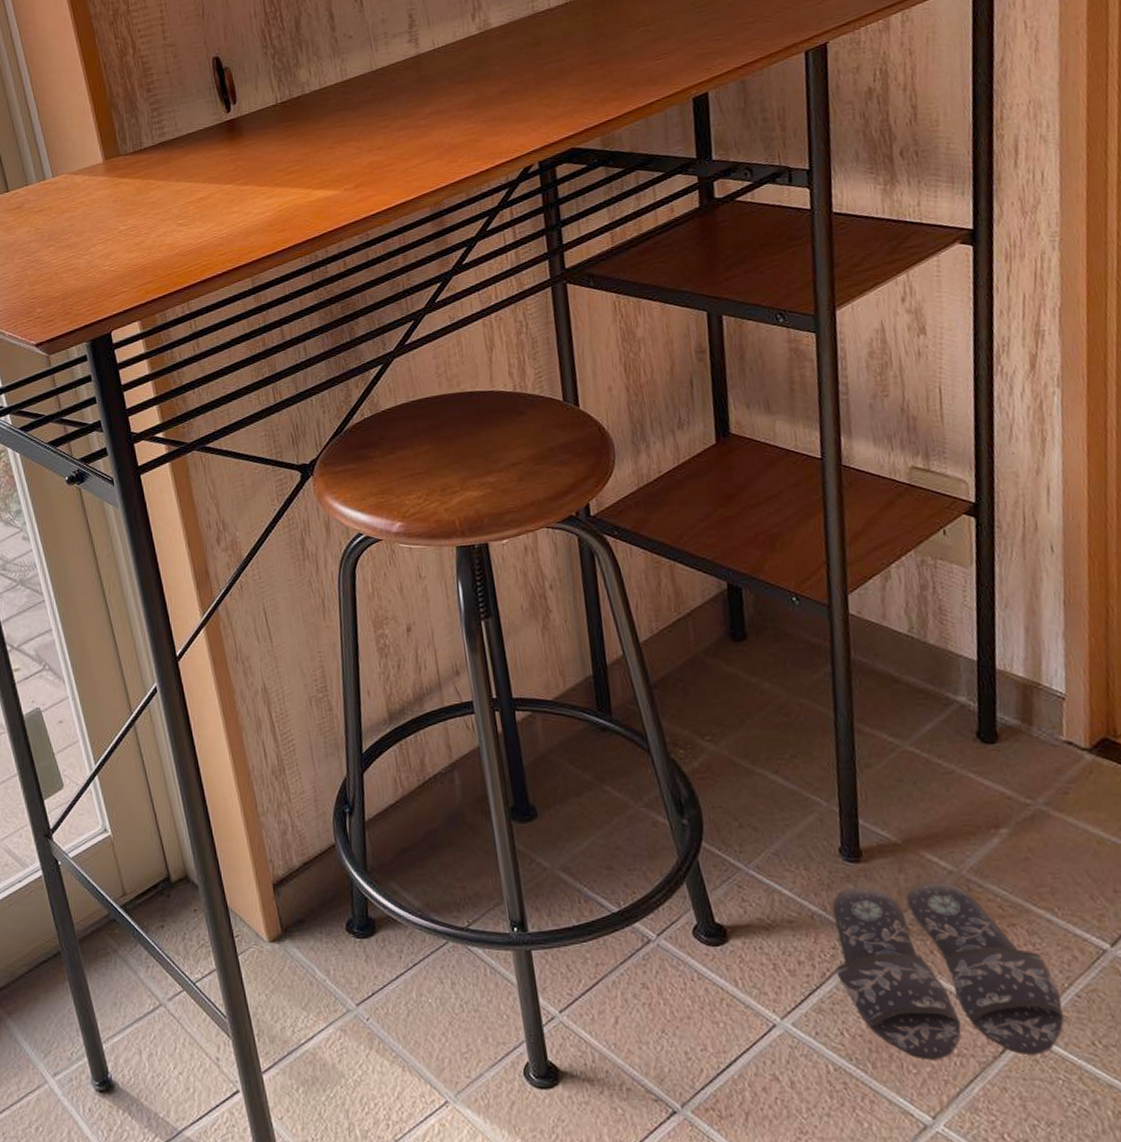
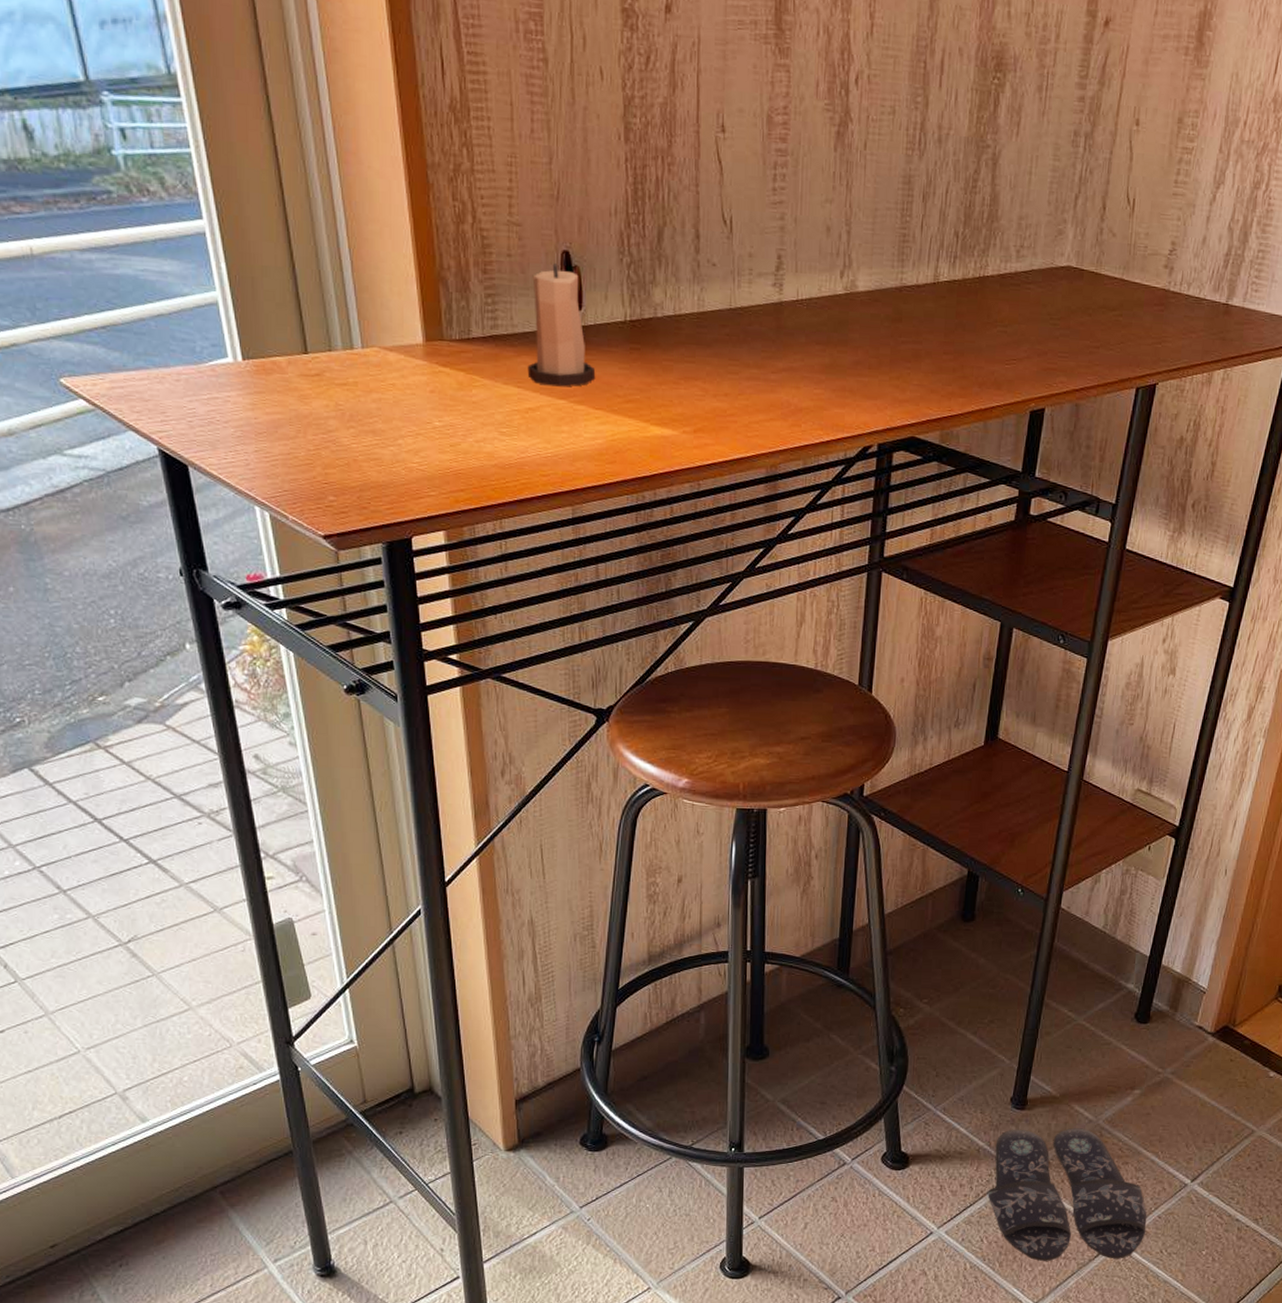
candle: none [190,69,257,175] -> present [527,263,596,387]

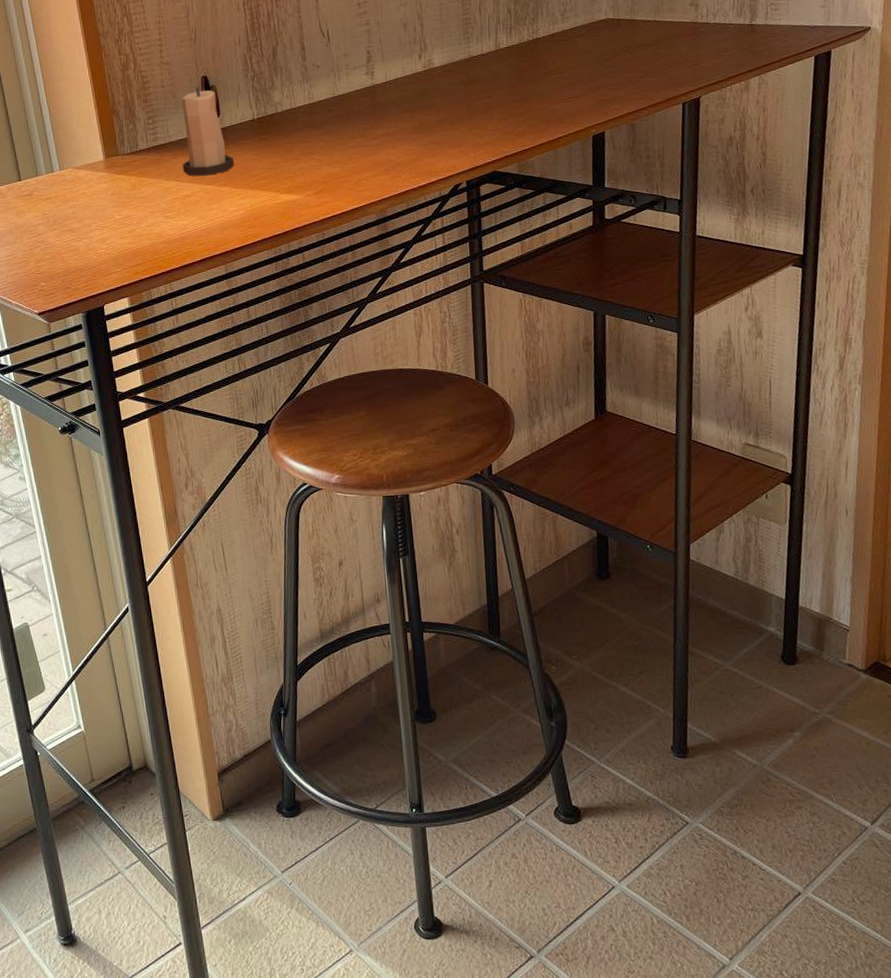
slippers: present [988,1128,1147,1261] -> none [663,774,833,914]

